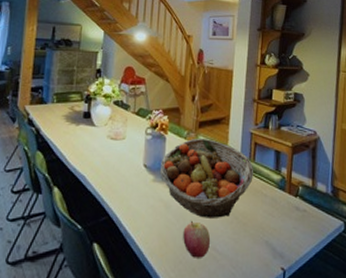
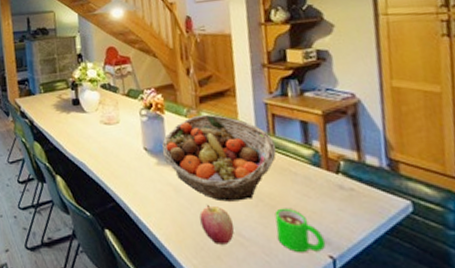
mug: none [244,225,280,266] -> present [275,208,326,253]

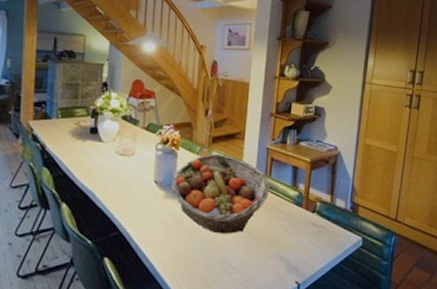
apple: present [199,204,234,245] -> none [195,235,224,272]
mug: present [275,208,326,253] -> none [258,240,295,280]

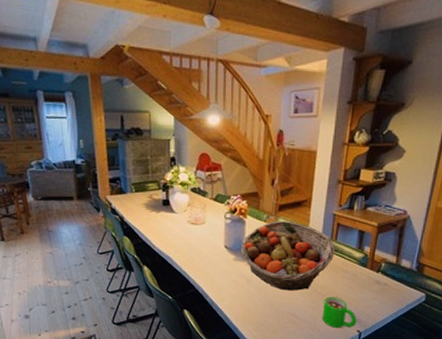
mug: none [258,240,295,280] -> present [322,296,357,329]

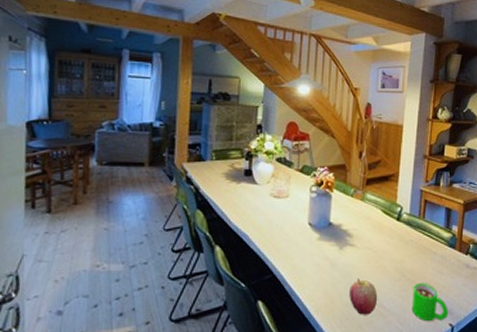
fruit basket: present [240,220,335,291] -> none [325,195,423,276]
apple: none [264,292,291,322] -> present [349,278,378,315]

